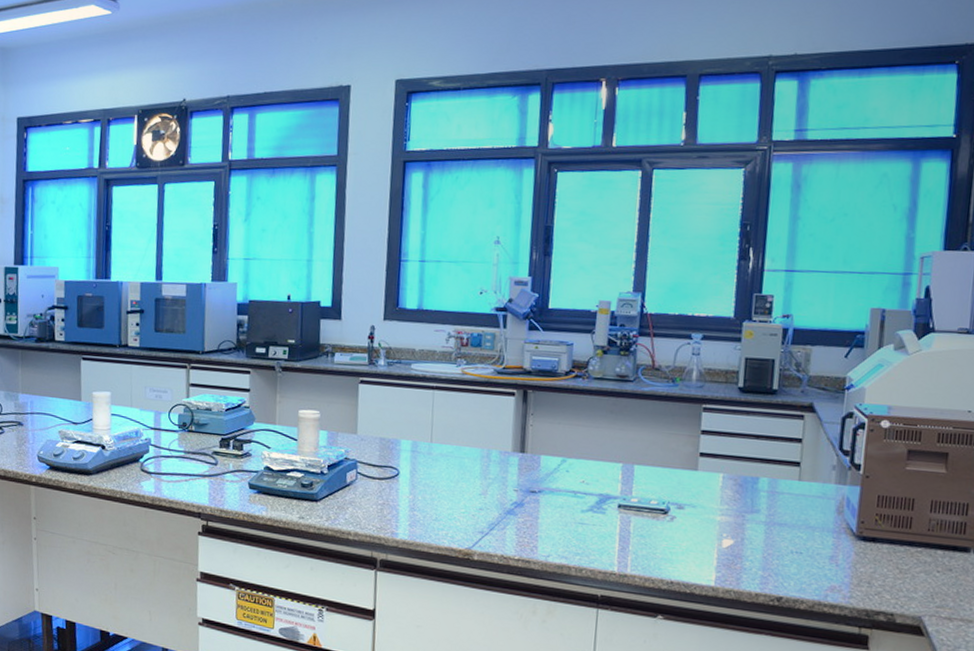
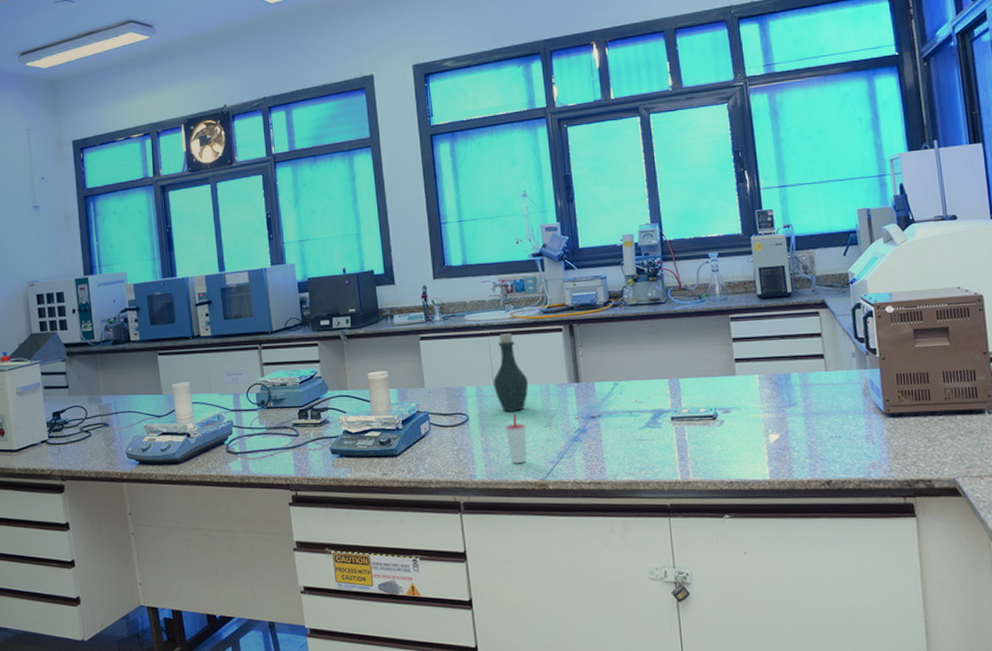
bottle: none [431,389,470,474] -> present [493,334,529,412]
cup: none [436,475,460,529] -> present [505,414,527,464]

